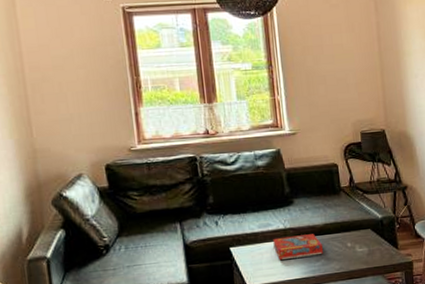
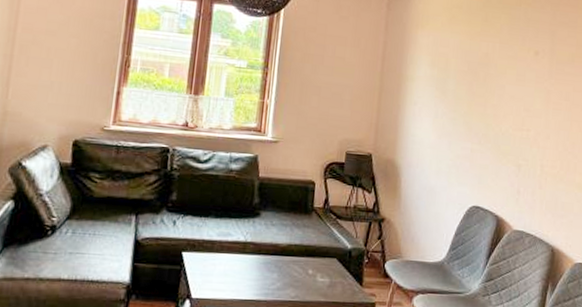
snack box: present [273,234,324,260] -> none [229,250,282,278]

